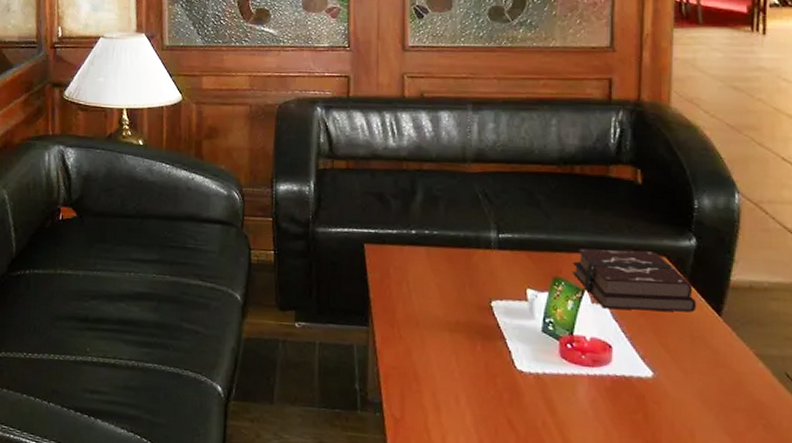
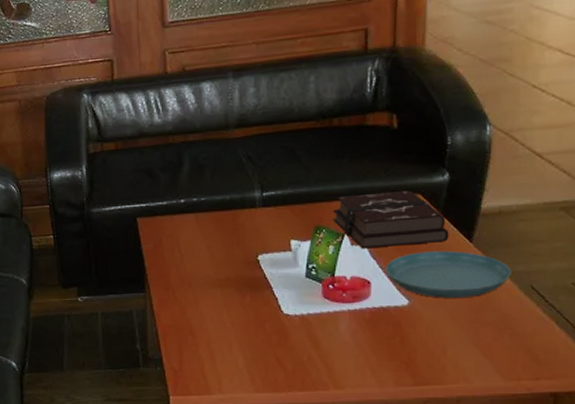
saucer: none [629,319,764,378] -> present [386,250,511,299]

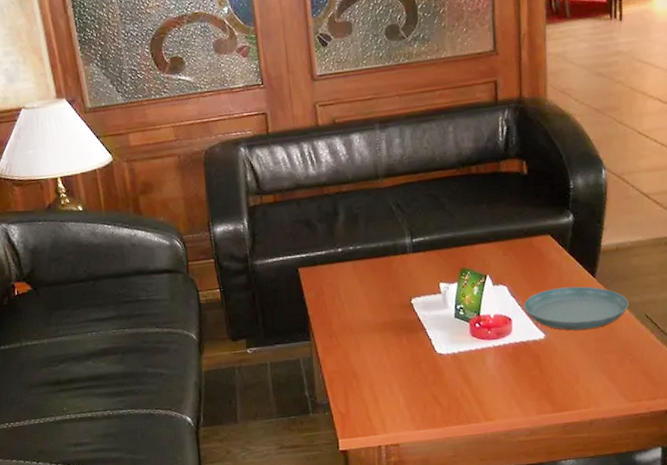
hardback book: present [333,191,449,249] -> none [476,232,576,288]

